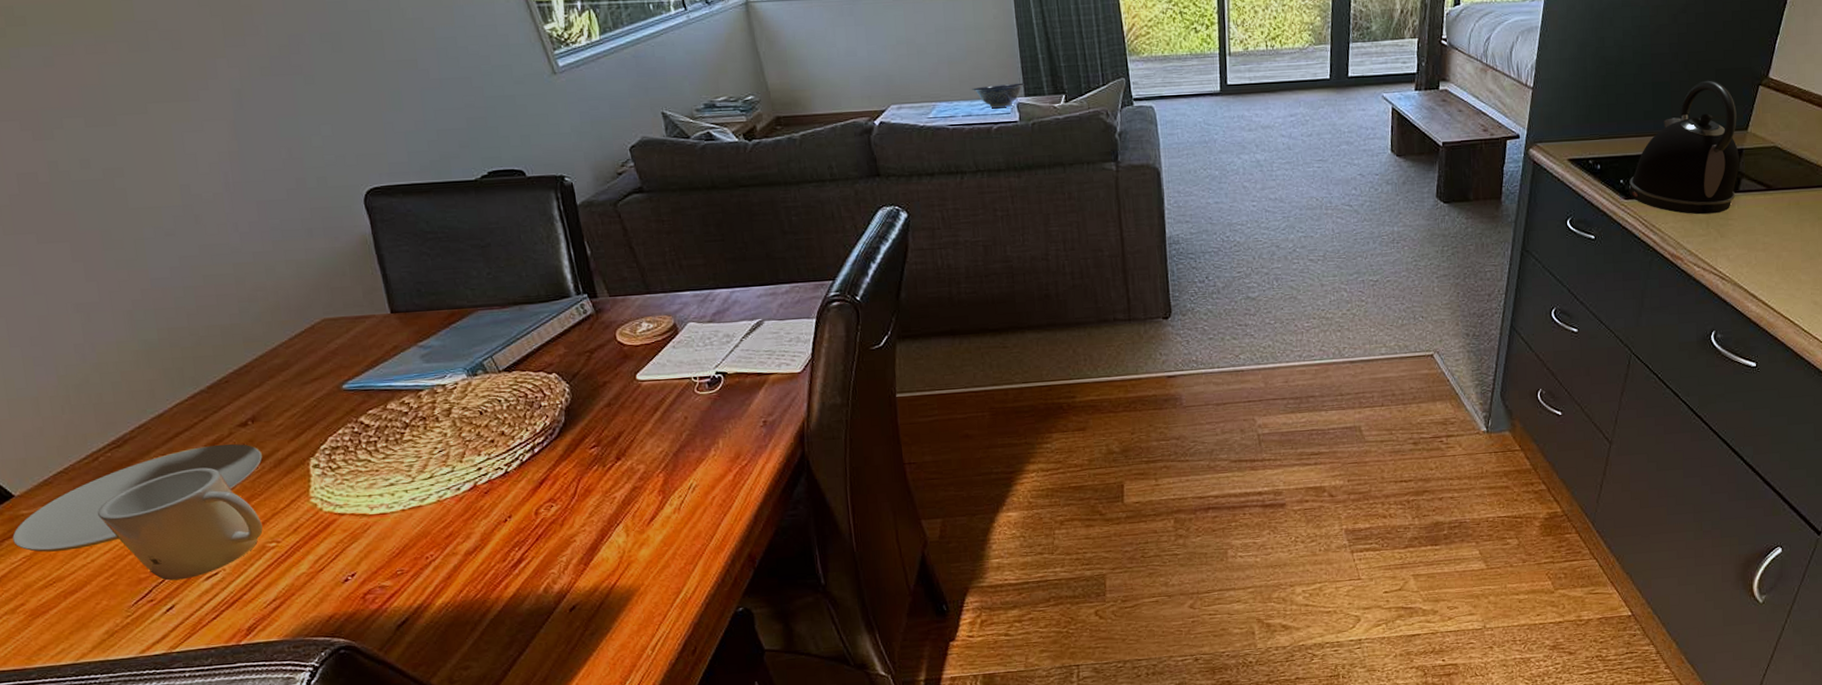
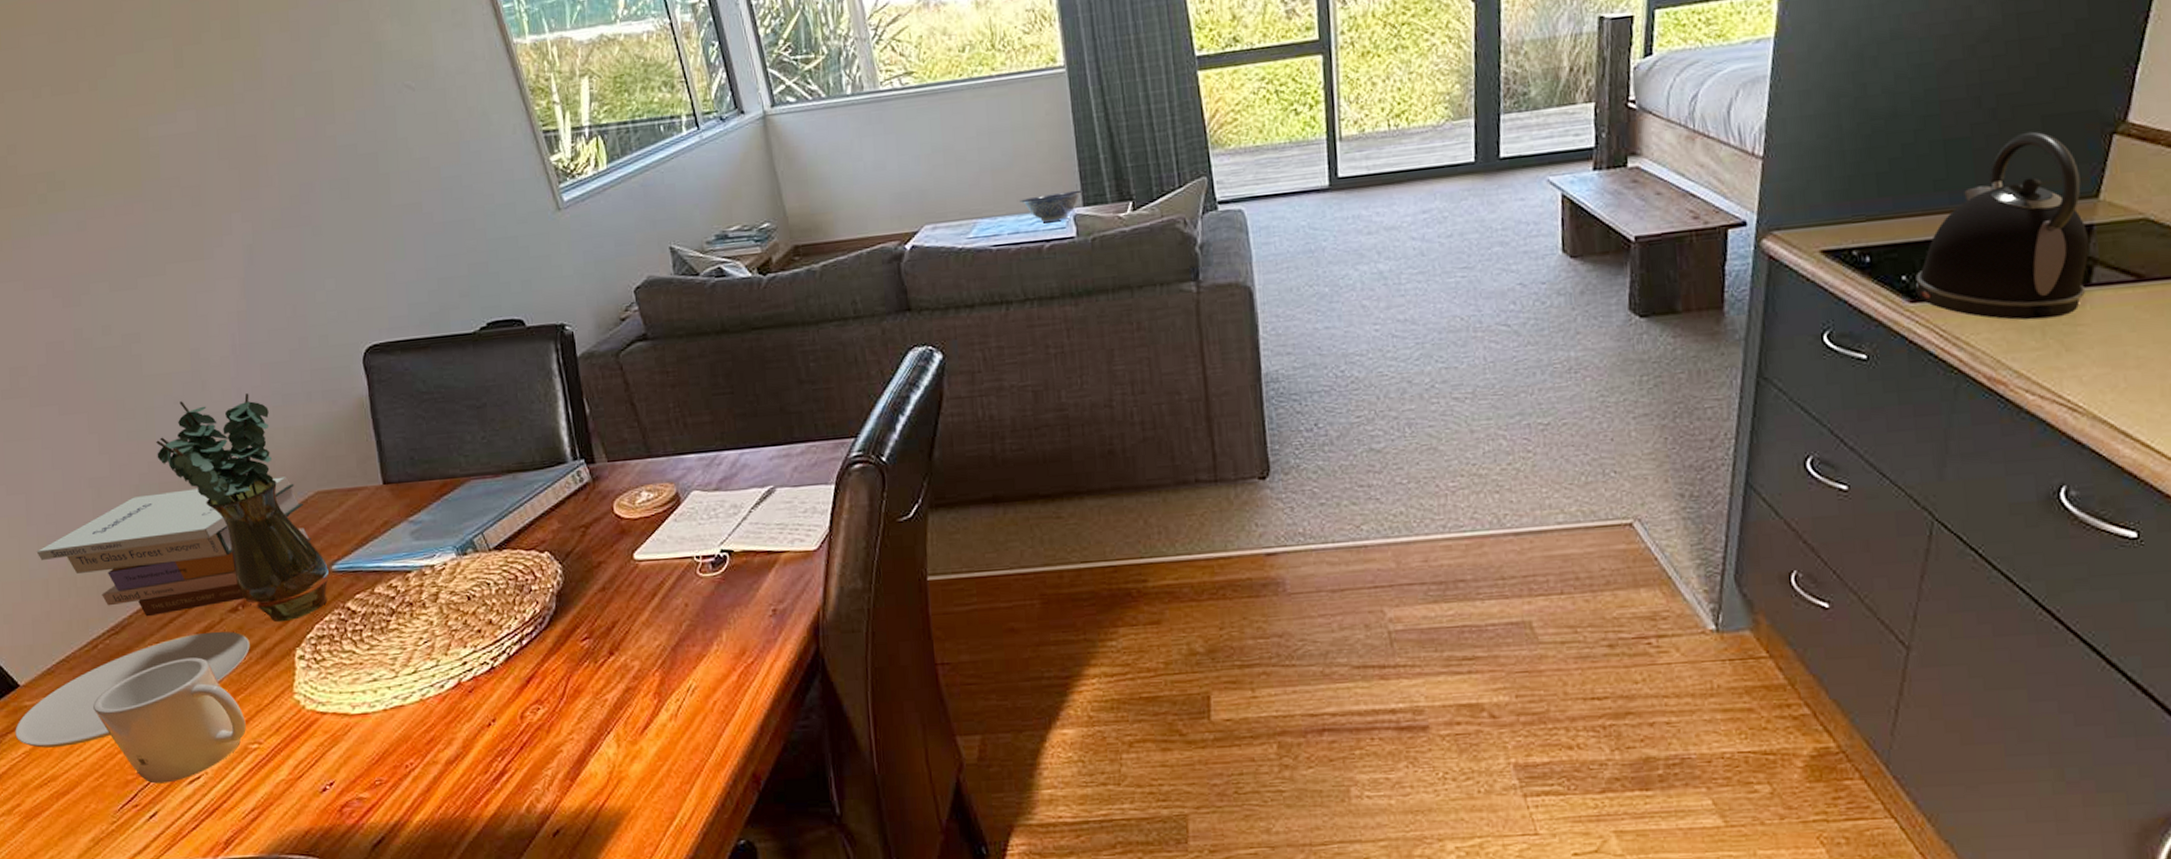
books: none [22,305,320,432] -> present [36,476,311,617]
vase: none [148,228,340,436] -> present [156,393,329,623]

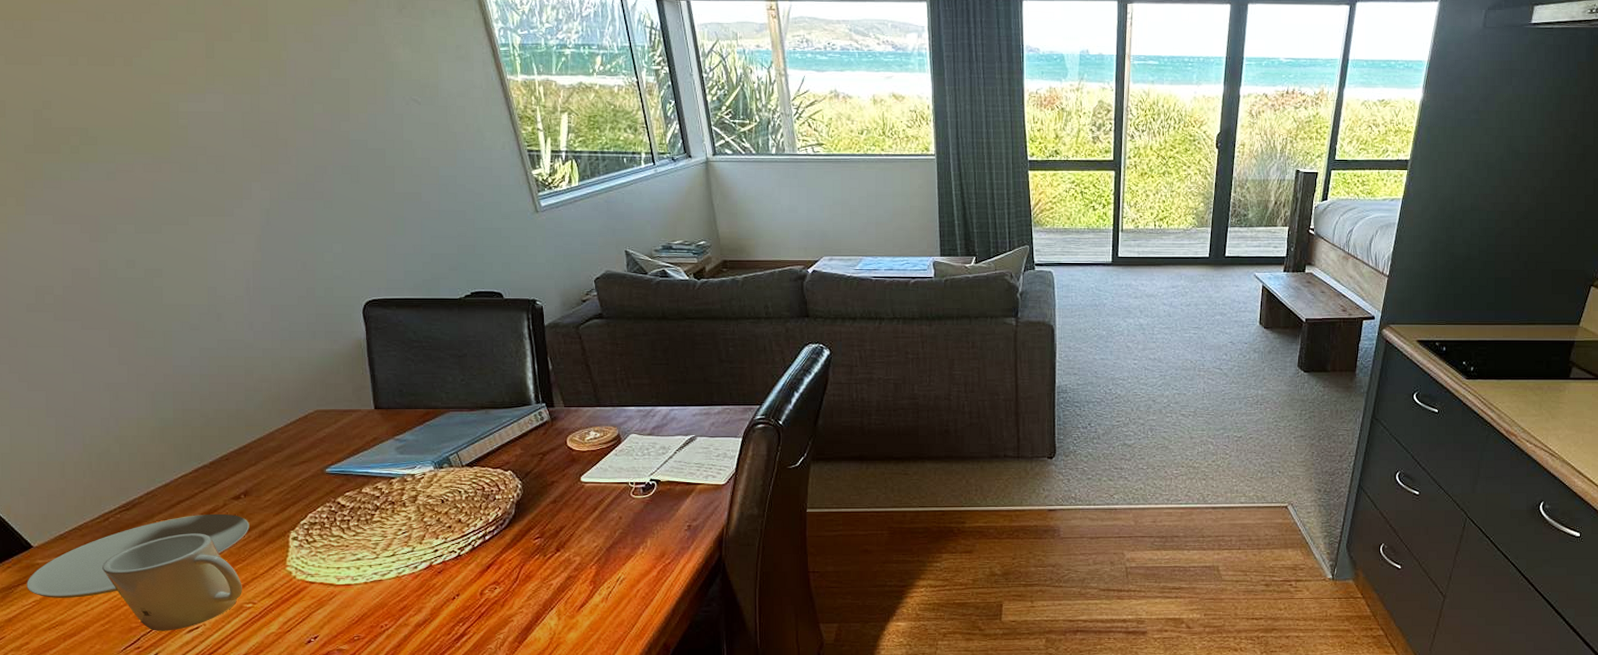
books: present [36,476,311,617] -> none [54,396,309,498]
vase: present [156,393,329,623] -> none [172,327,323,510]
decorative bowl: present [1019,189,1082,222] -> none [895,244,941,264]
kettle: present [1915,131,2090,320] -> none [1470,279,1571,397]

